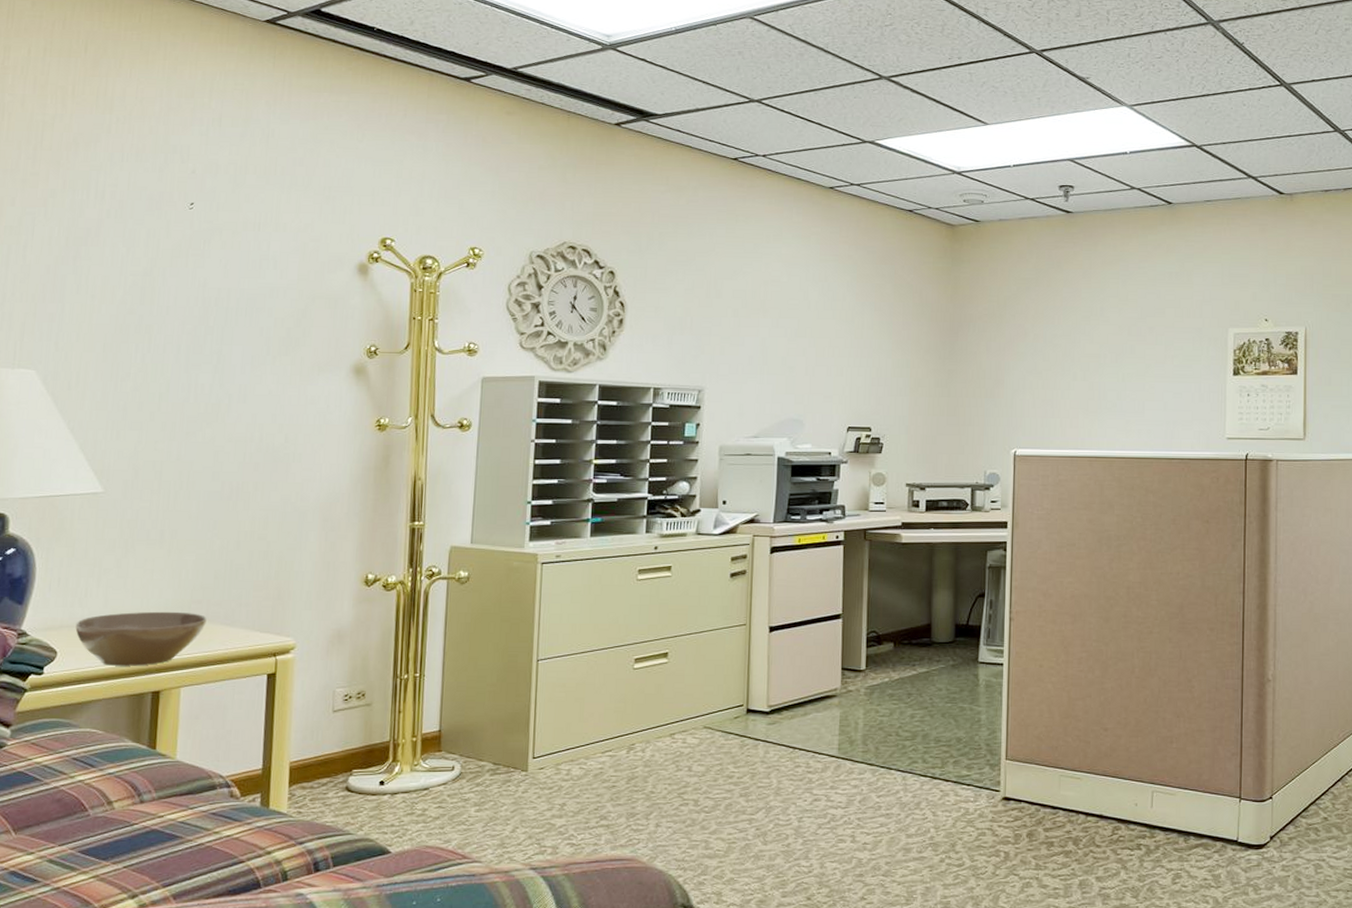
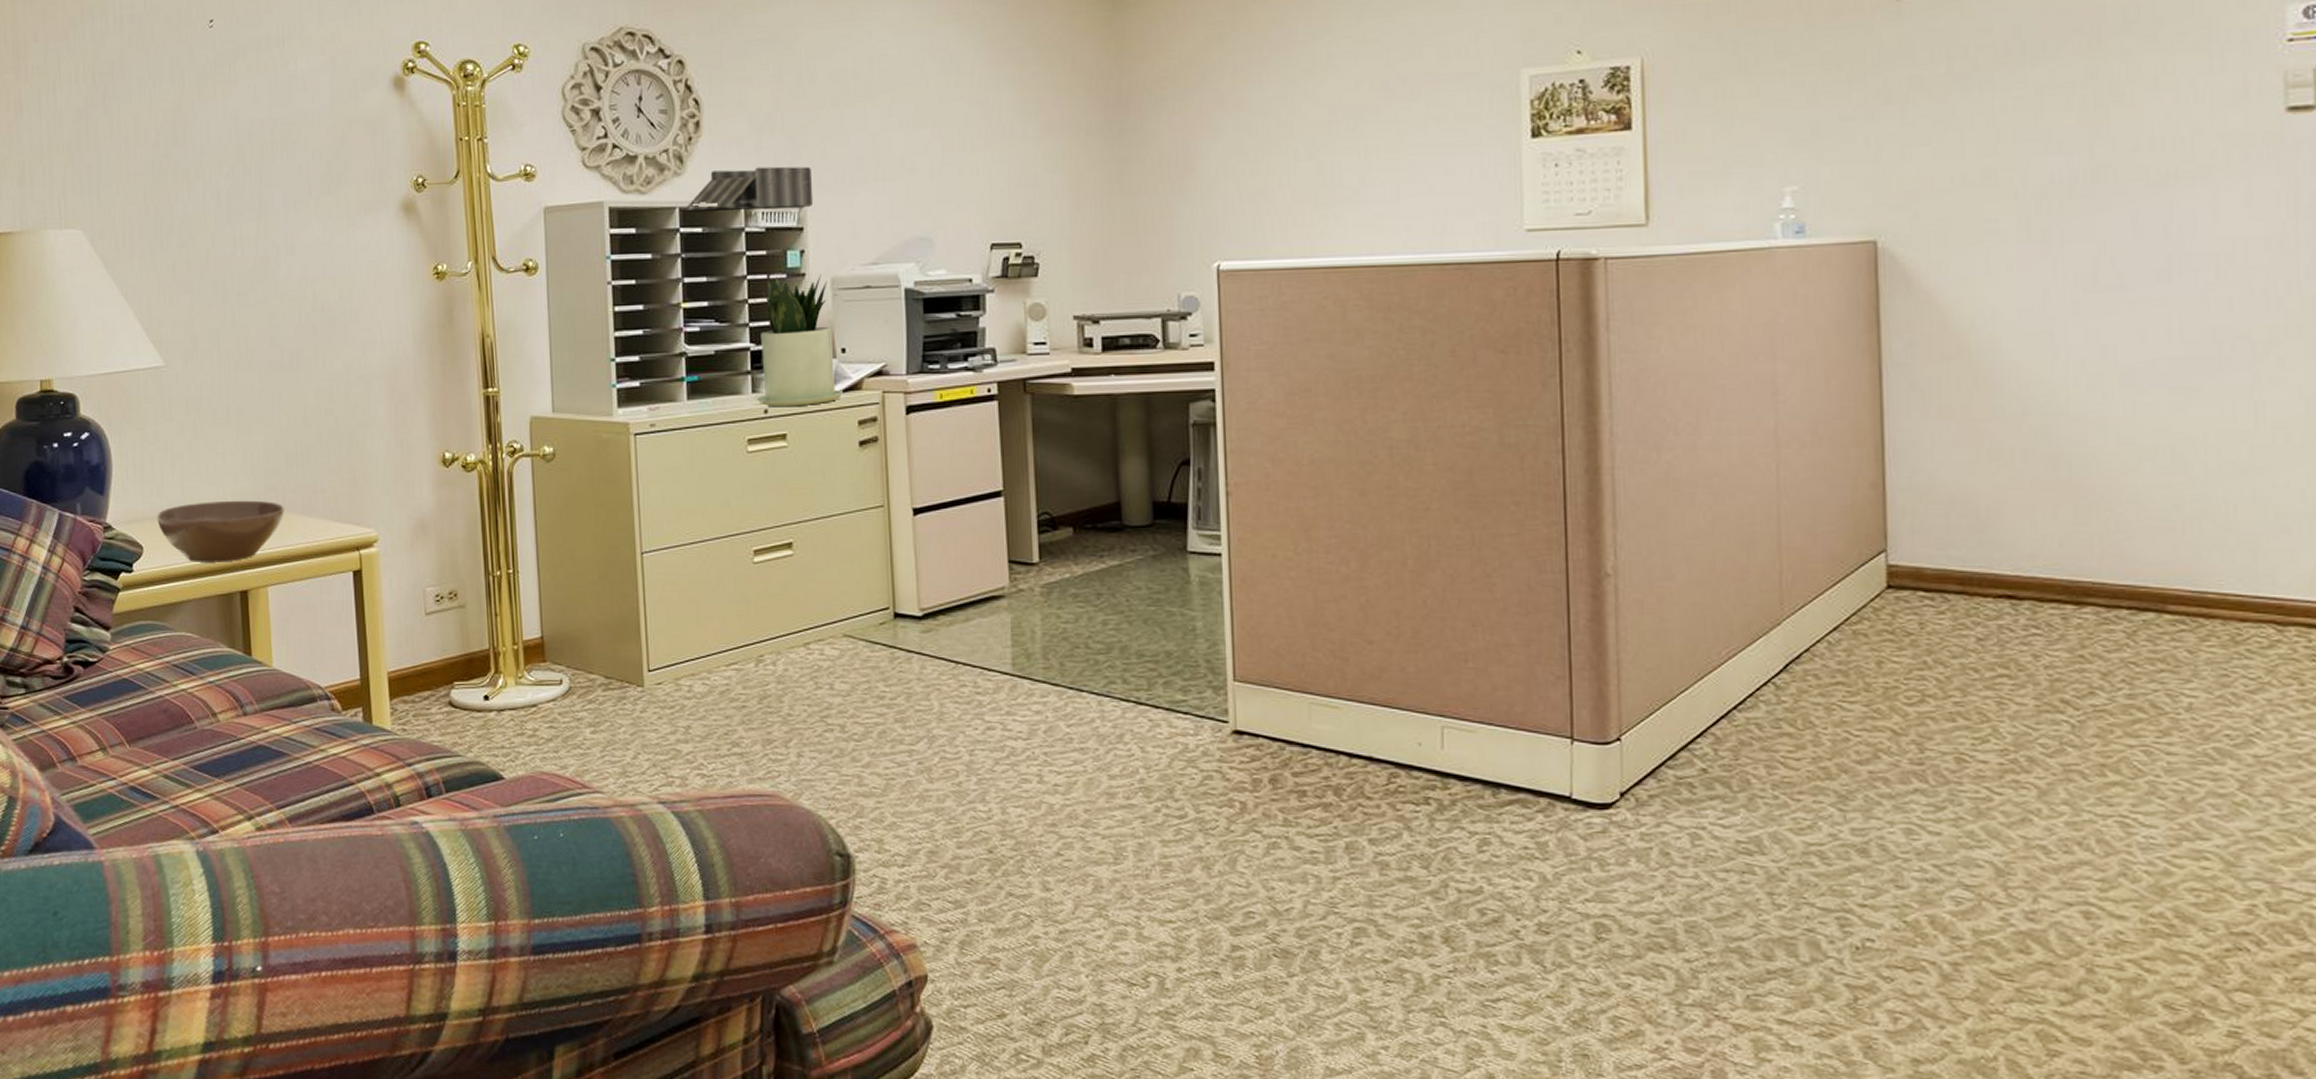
desk organizer: none [603,358,711,391] -> present [684,166,813,212]
planter: none [650,443,721,545] -> present [758,275,843,407]

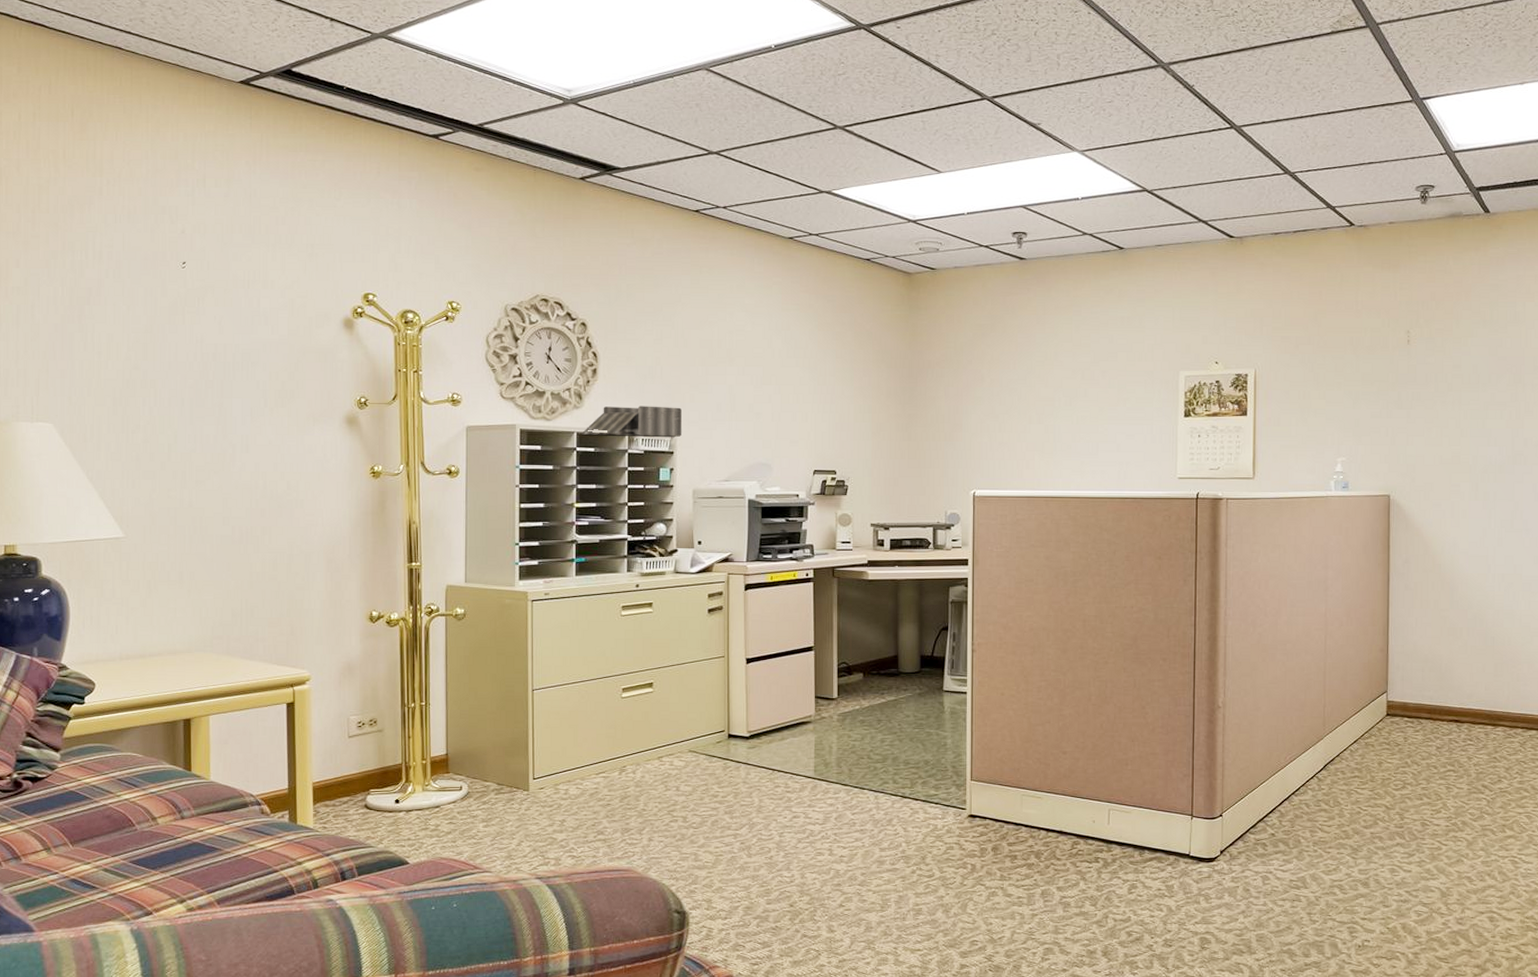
bowl: present [157,500,284,562] -> none [110,646,228,696]
planter: present [758,275,843,407] -> none [631,487,698,583]

